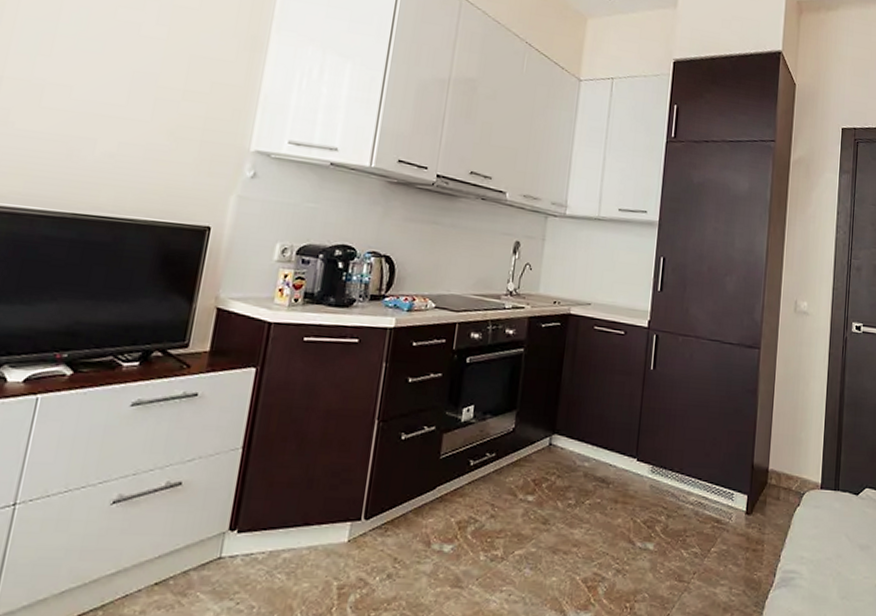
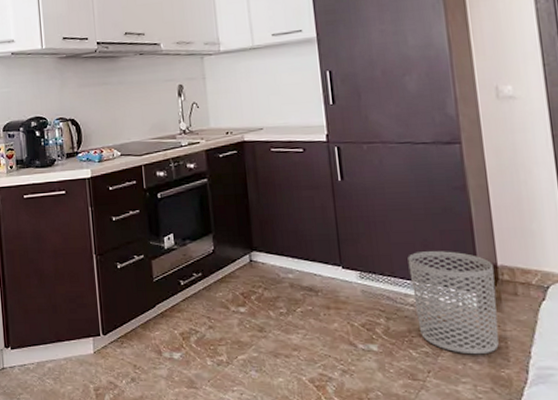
waste bin: none [693,450,765,557] -> present [407,251,499,355]

